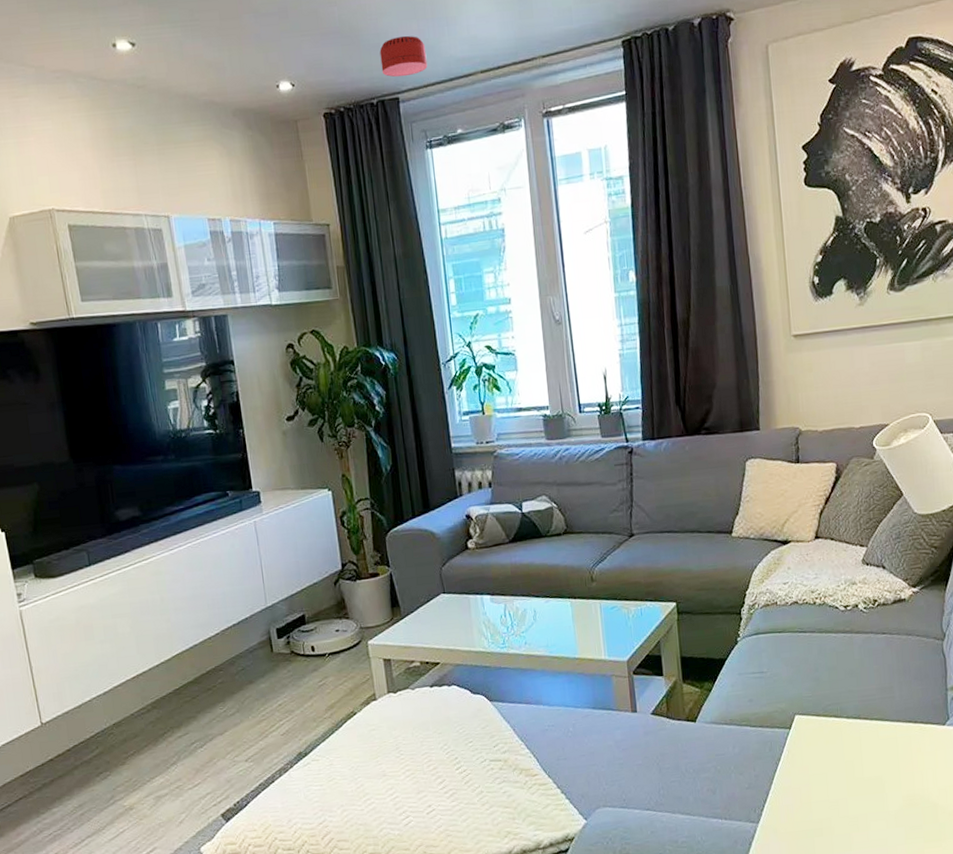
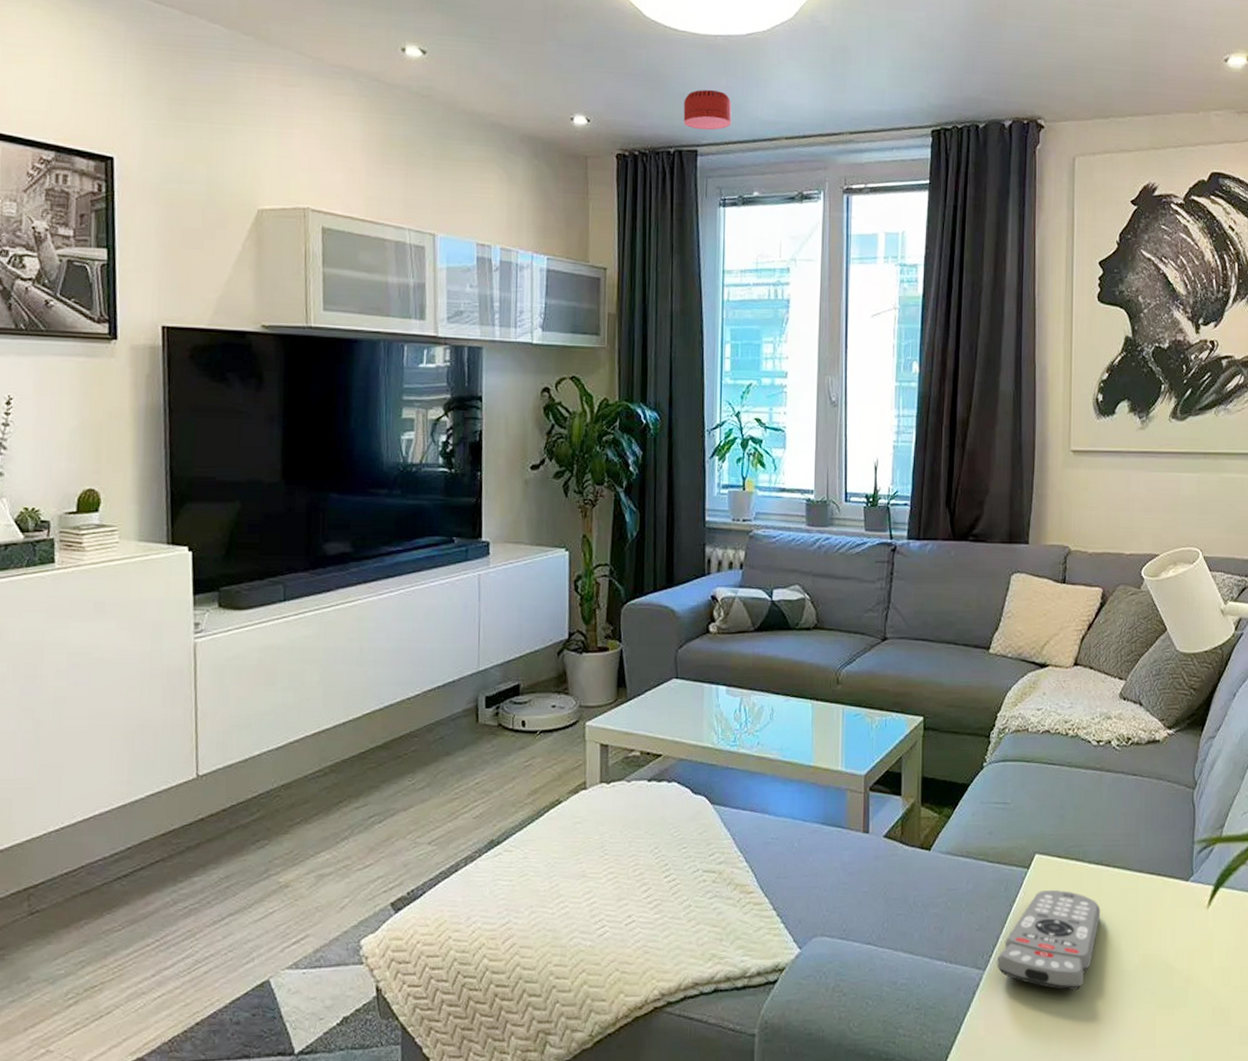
remote control: none [768,745,863,834] -> present [997,890,1101,990]

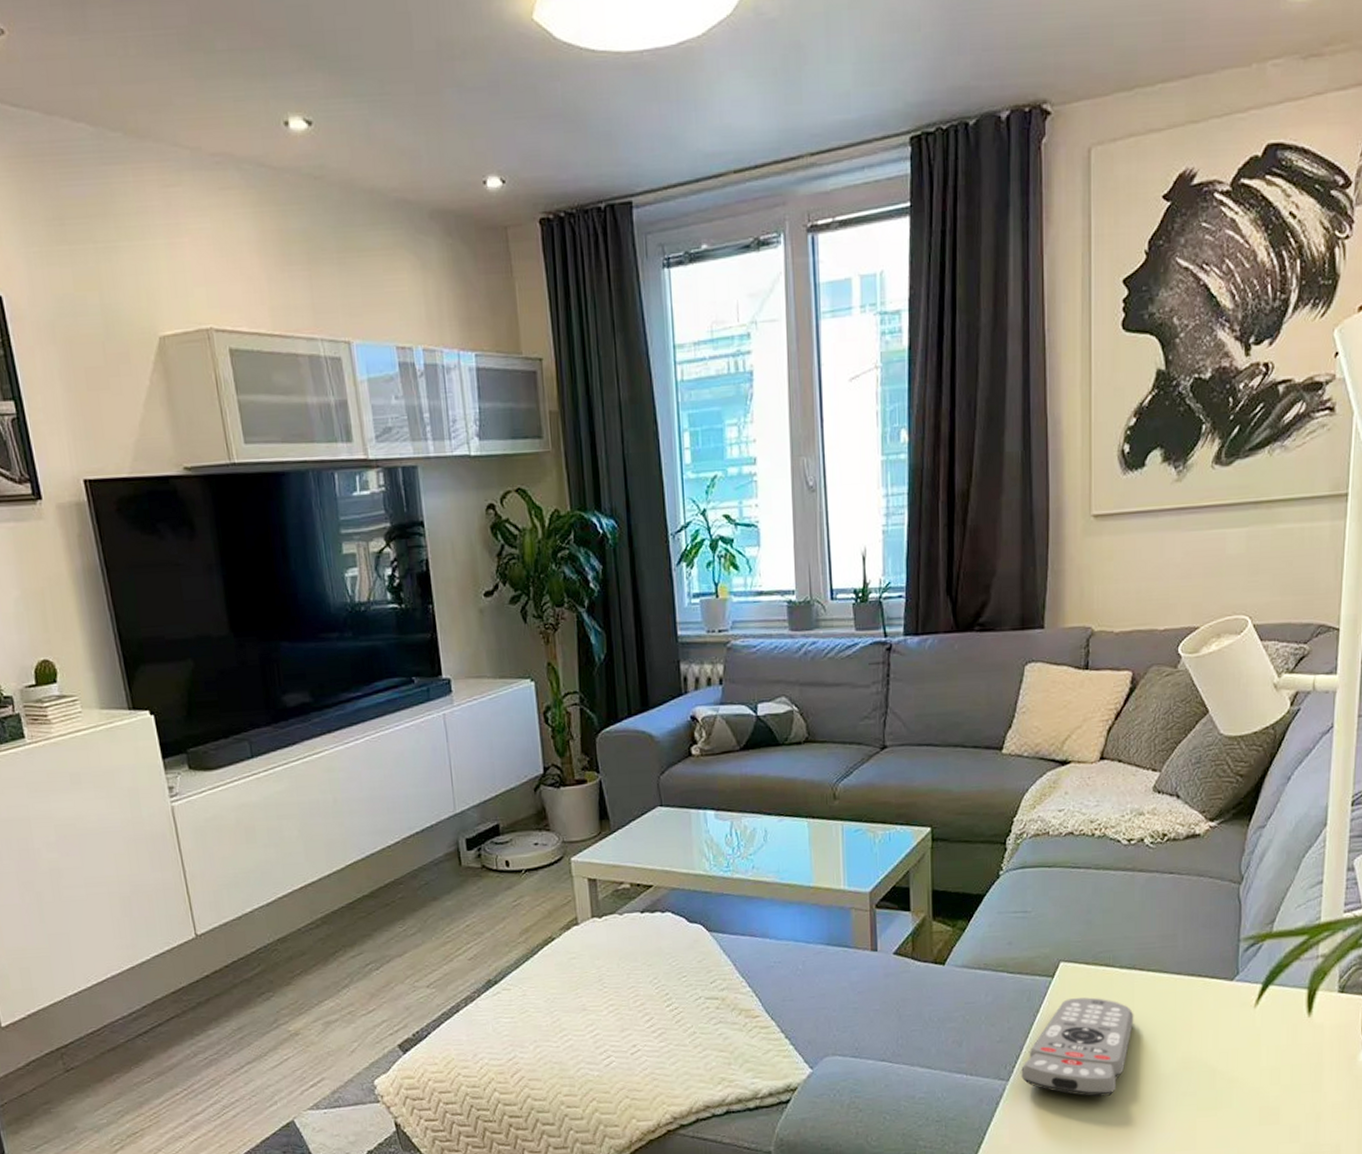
smoke detector: present [683,89,732,131] -> none [611,121,669,176]

